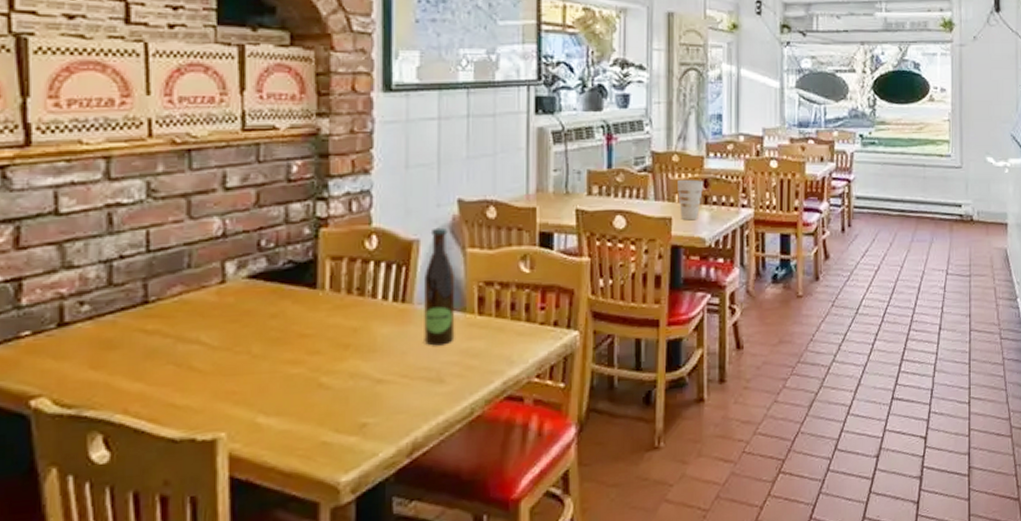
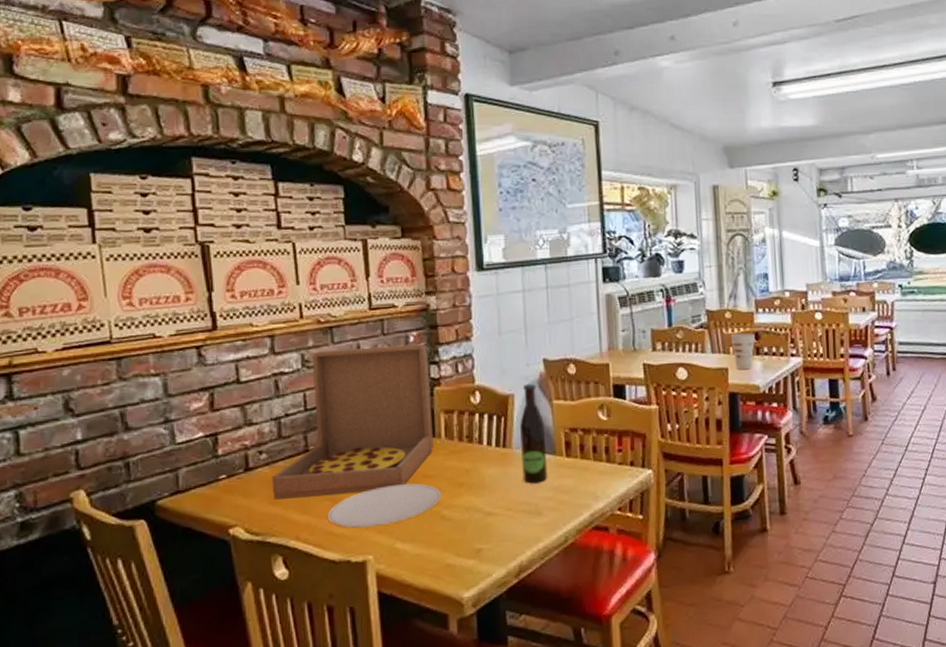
pizza box: none [95,175,315,363] -> present [272,344,434,500]
plate: none [169,344,320,400] -> present [328,483,442,529]

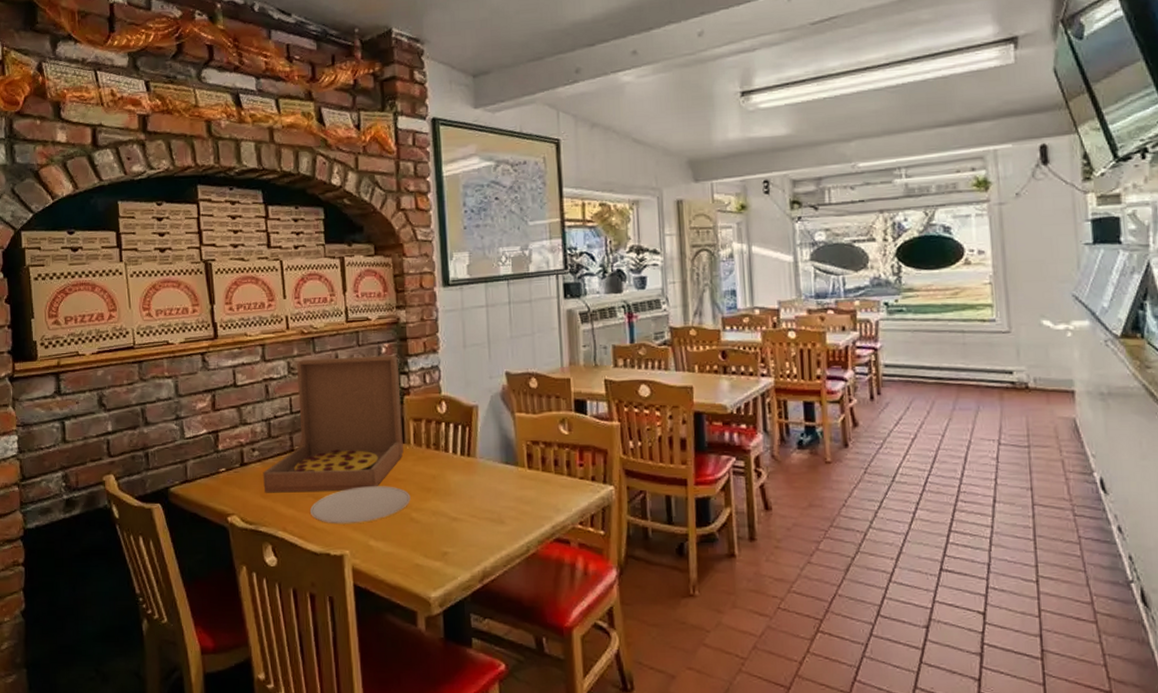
bottle: present [520,383,548,483] -> none [483,395,511,492]
cup: present [731,333,755,370] -> none [696,351,722,389]

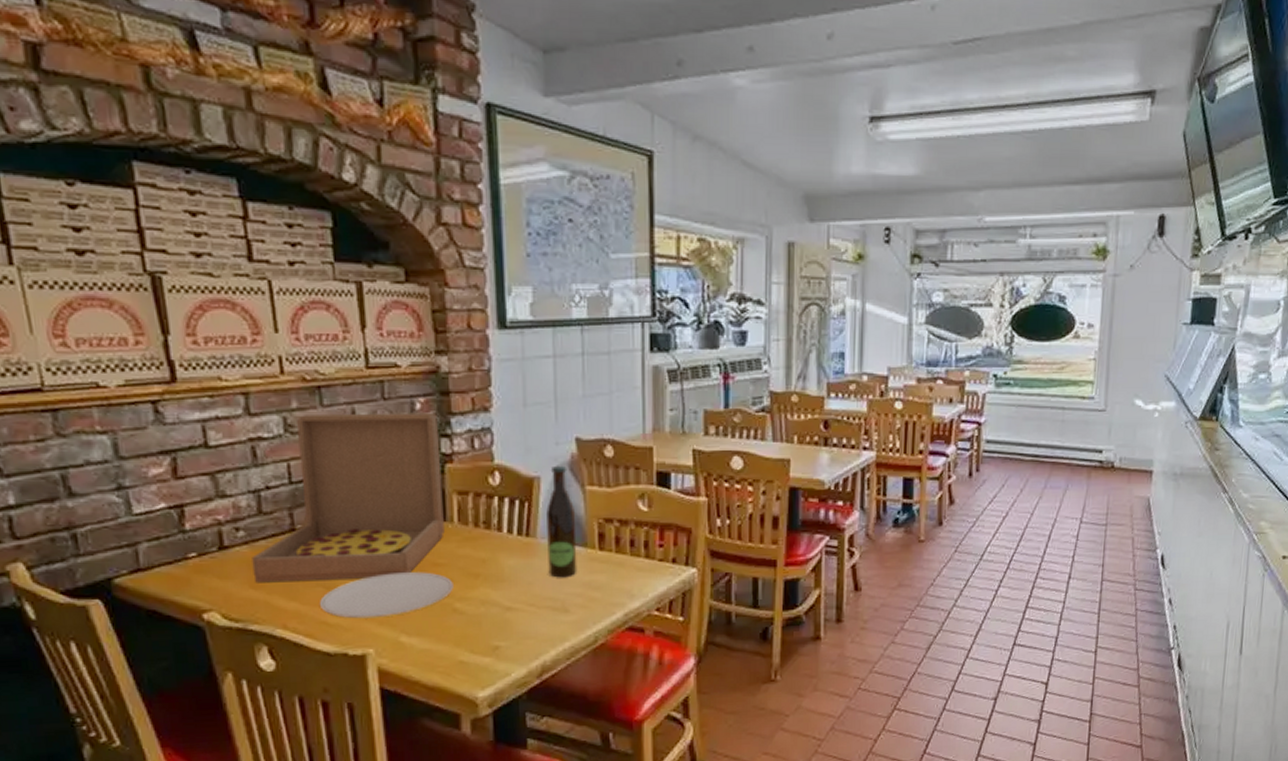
bottle: none [483,395,511,492] -> present [546,465,577,577]

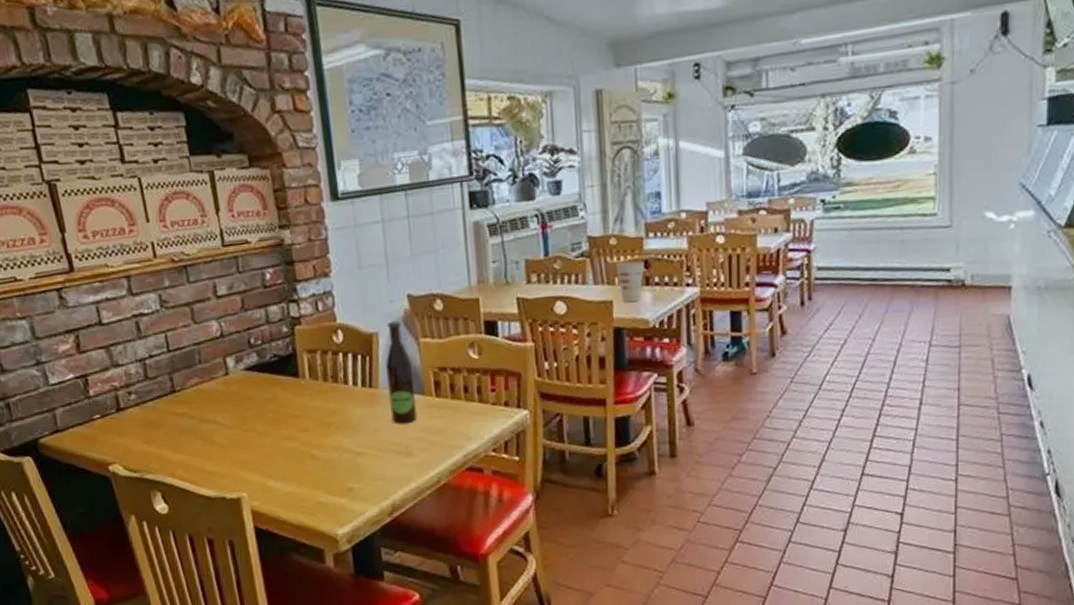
pizza box: present [252,412,445,583] -> none [143,281,299,439]
plate: present [320,572,454,619] -> none [200,423,310,467]
cup: none [796,420,824,463] -> present [617,261,645,303]

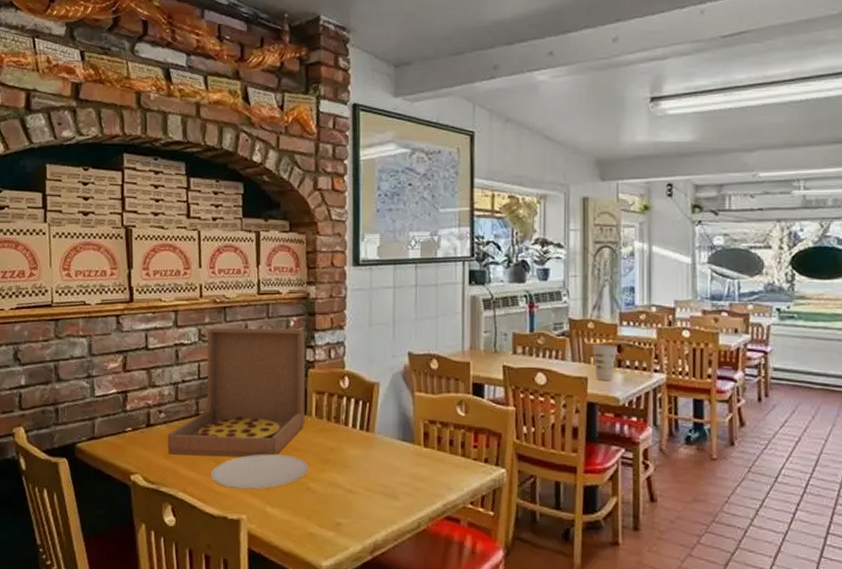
pizza box: none [143,281,299,439] -> present [167,327,306,457]
plate: none [200,423,310,467] -> present [211,454,309,490]
bottle: present [385,320,418,423] -> none [382,374,406,468]

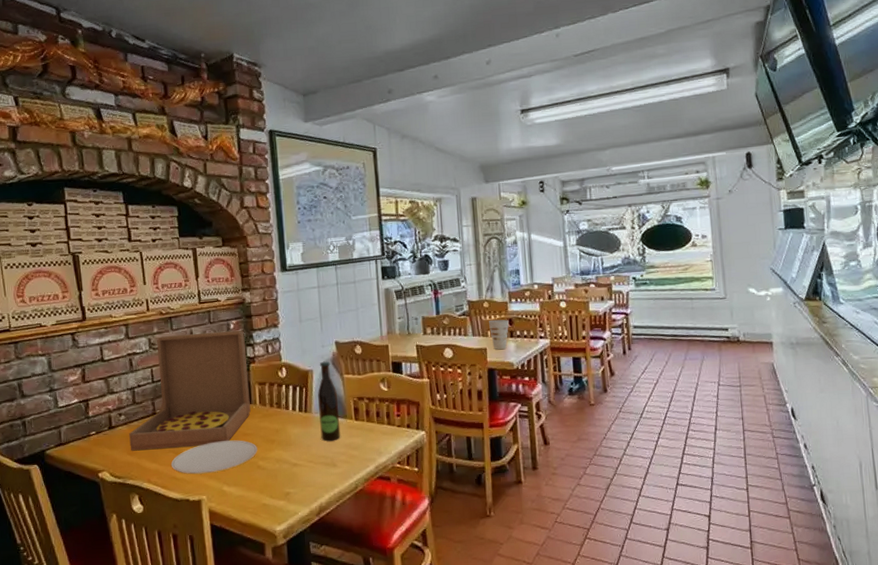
bottle: none [382,374,406,468] -> present [318,361,341,441]

